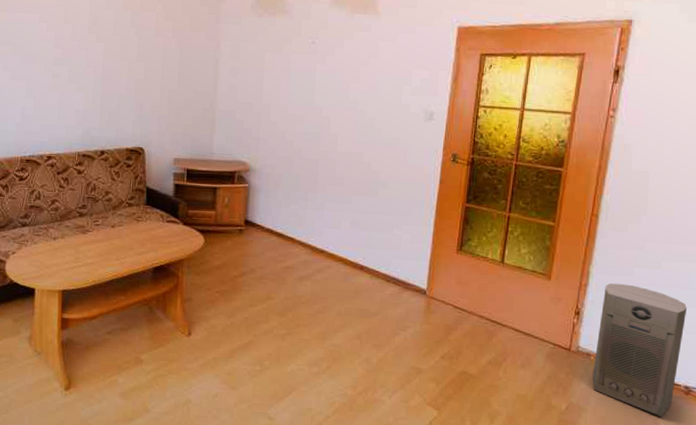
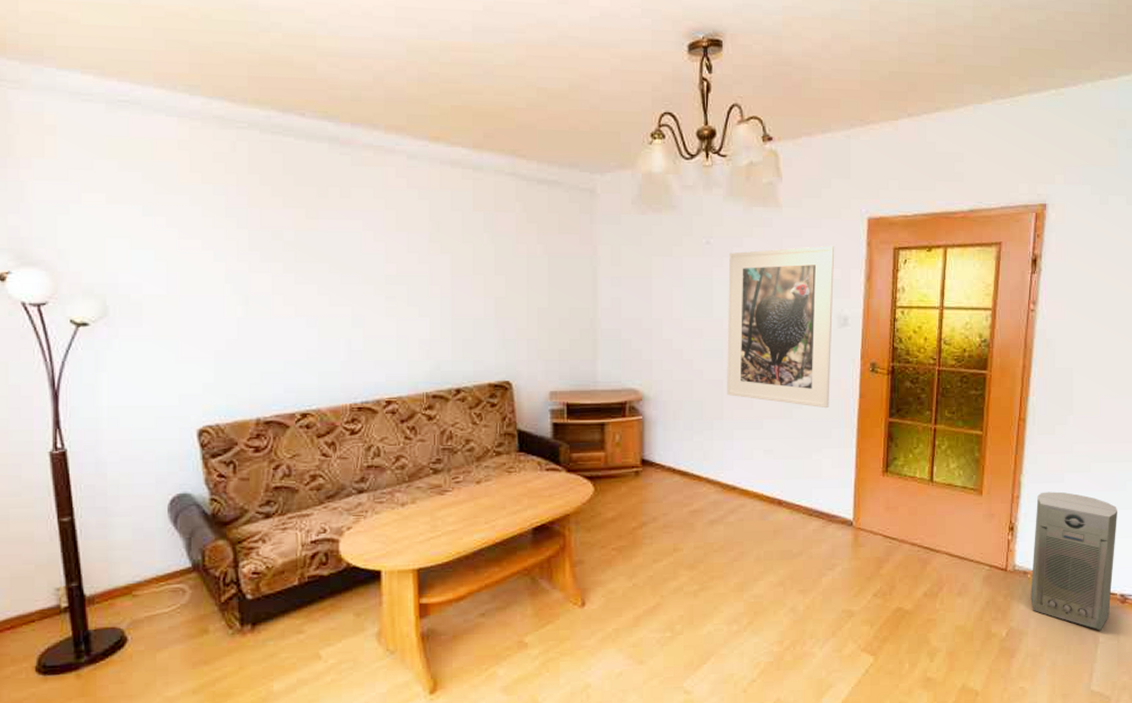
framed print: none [321,49,426,191] -> present [727,245,835,409]

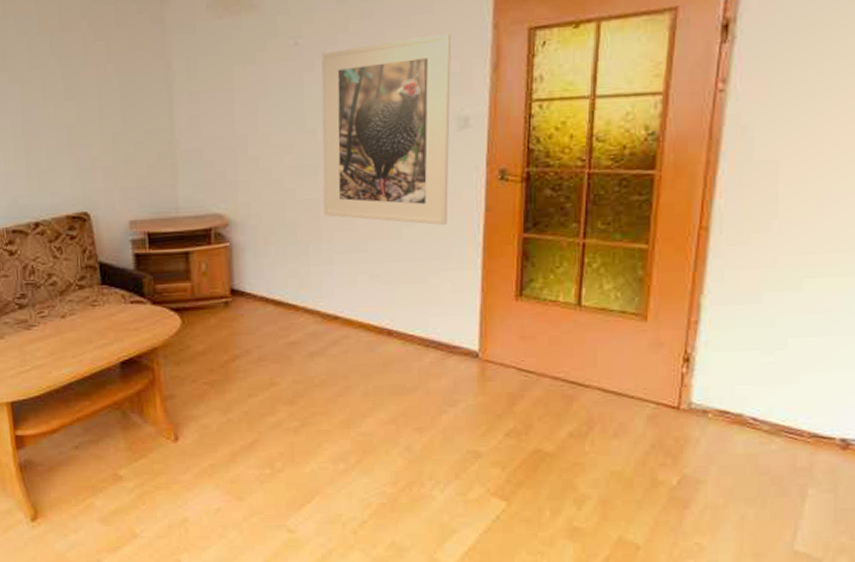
air purifier: present [1030,491,1117,631] -> none [712,314,840,482]

